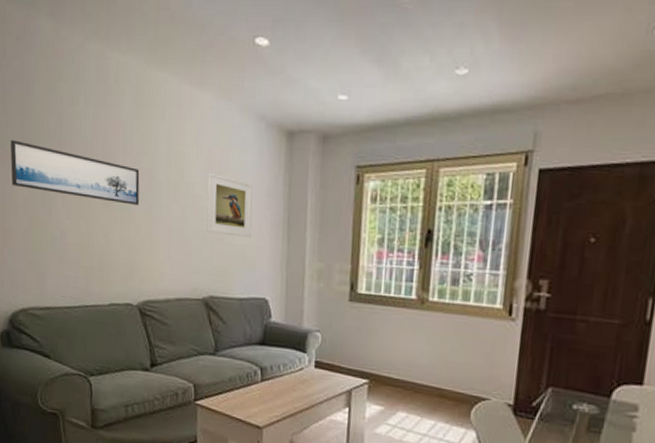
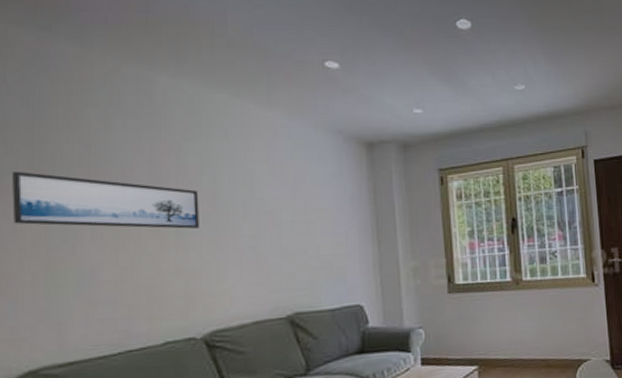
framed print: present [206,172,253,238] -> none [283,187,338,248]

